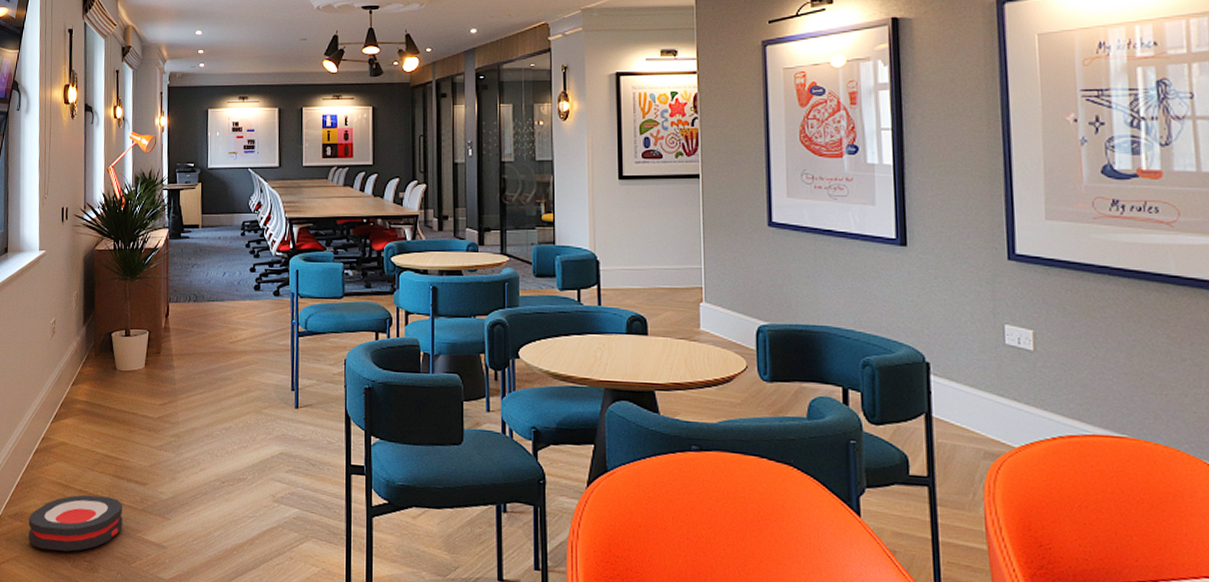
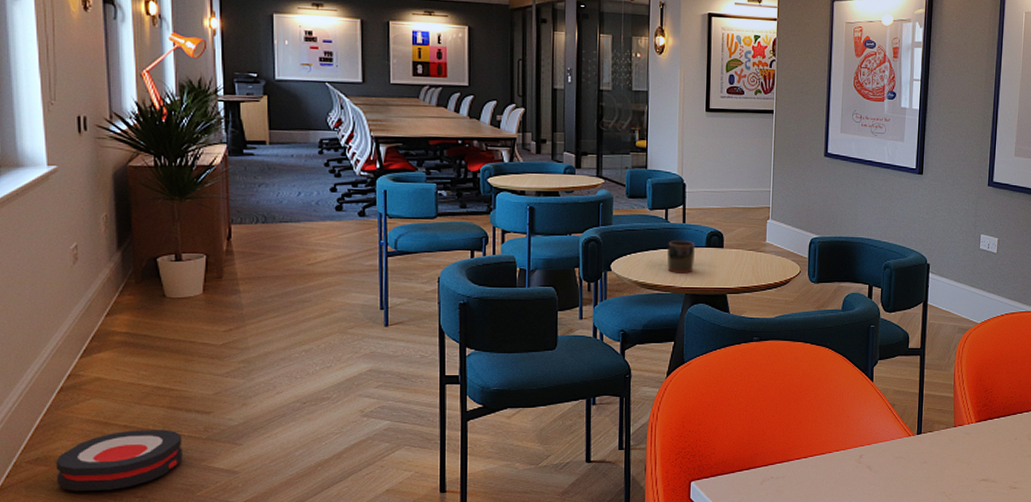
mug: none [582,325,614,364] -> present [667,240,695,273]

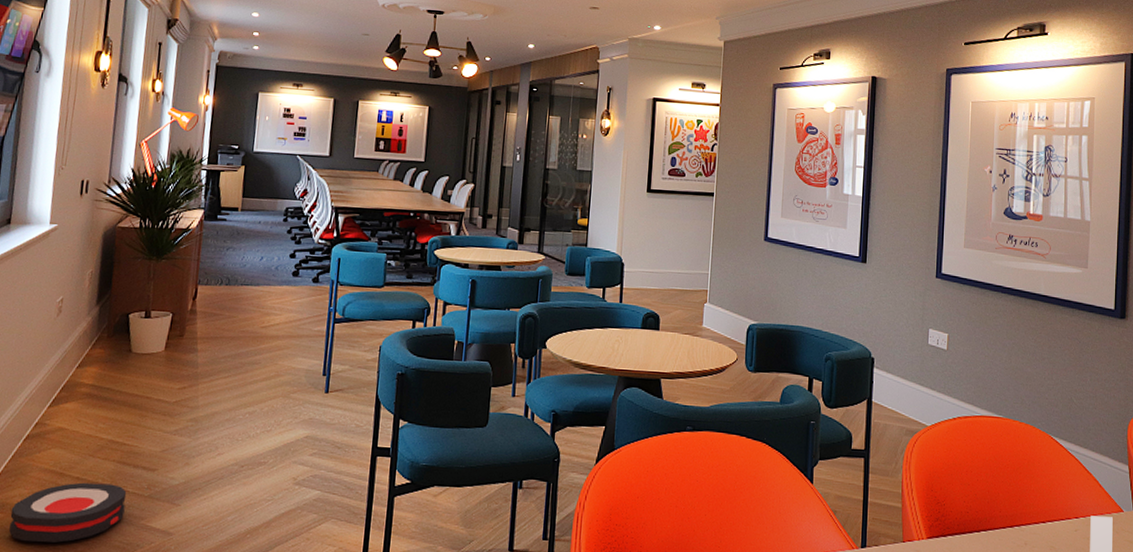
mug: present [667,240,695,273] -> none [602,320,631,355]

